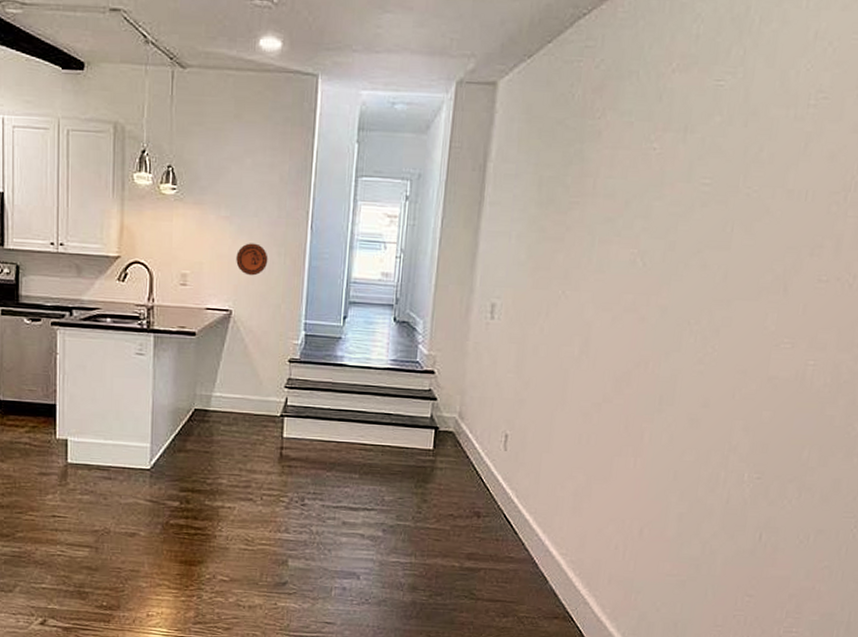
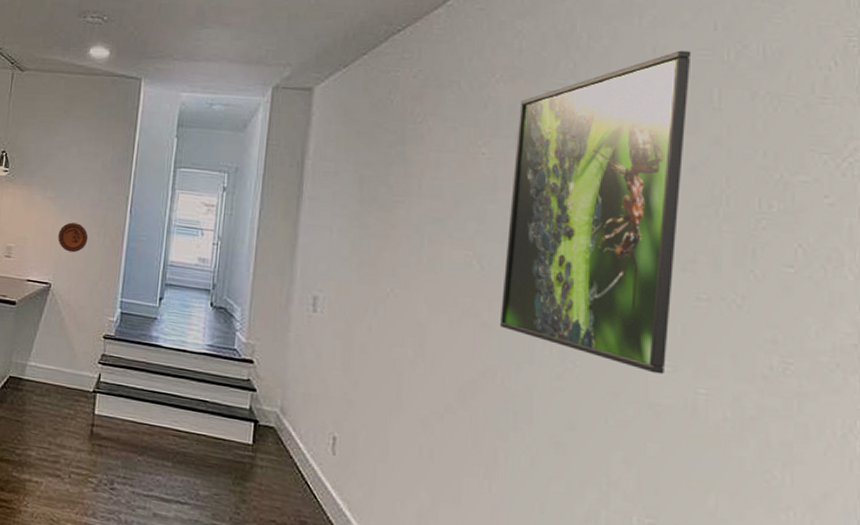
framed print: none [655,34,848,351] -> present [500,50,692,375]

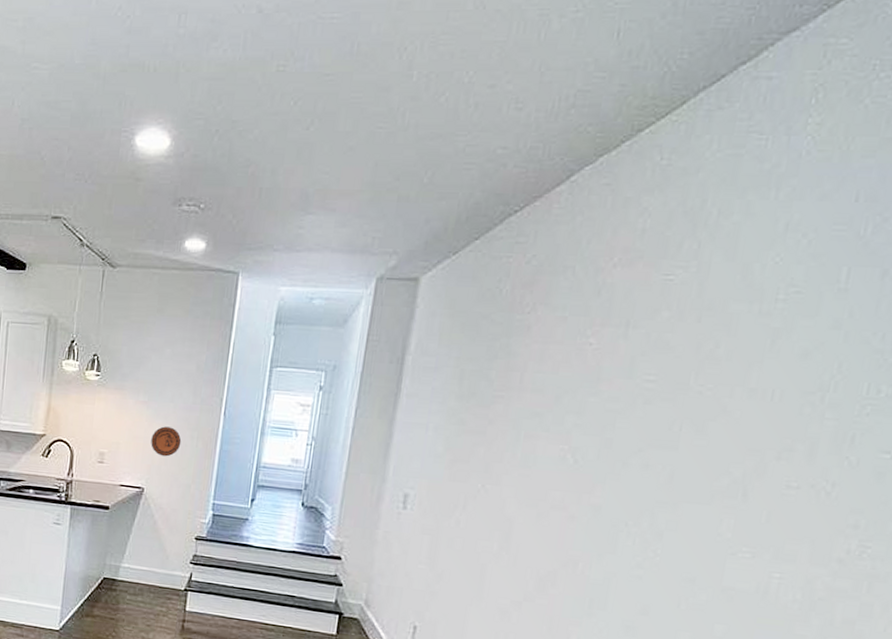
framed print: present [500,50,692,375] -> none [587,225,827,561]

